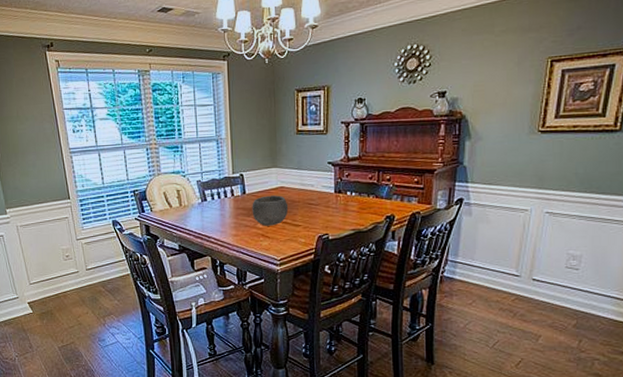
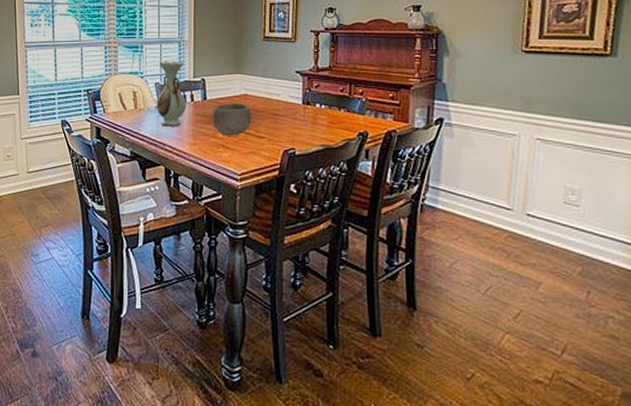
decorative vase: none [199,158,228,221] -> present [156,60,187,127]

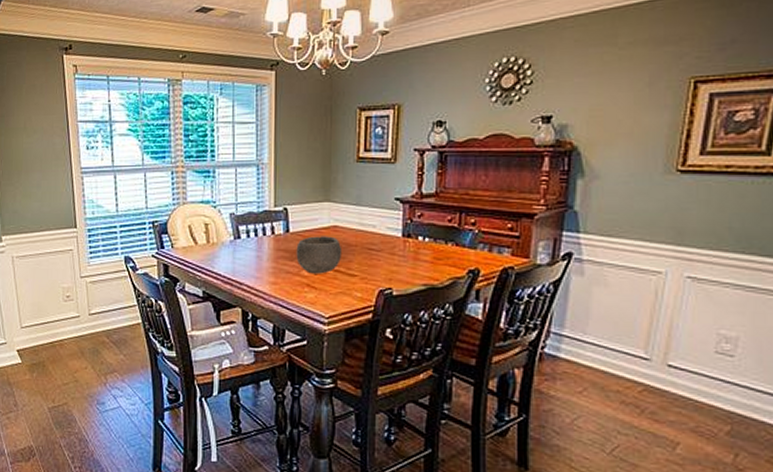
decorative vase: present [156,60,187,127] -> none [231,187,266,264]

